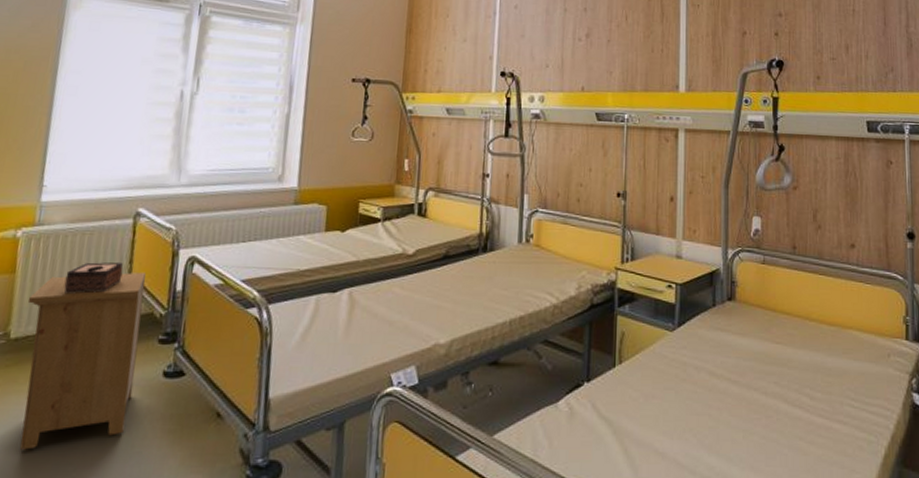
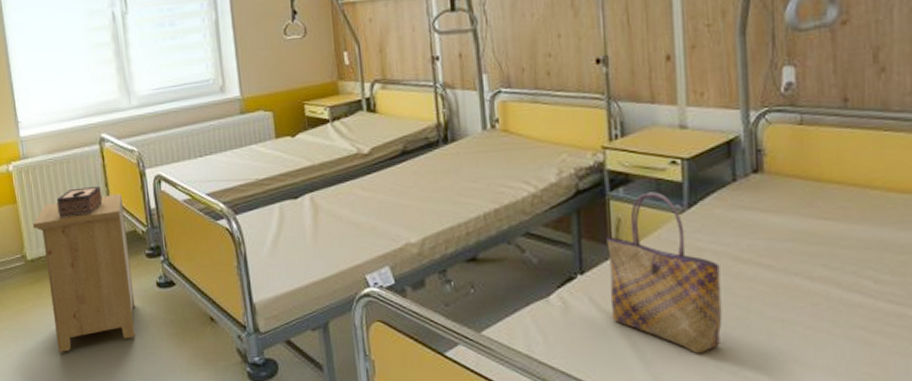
tote bag: none [609,310,699,460] -> present [607,192,723,354]

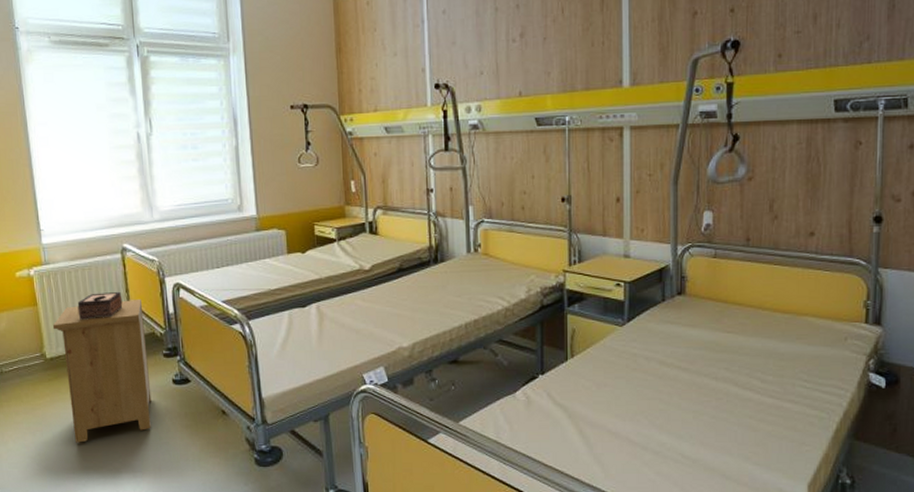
tote bag: present [607,192,723,354] -> none [563,308,649,439]

